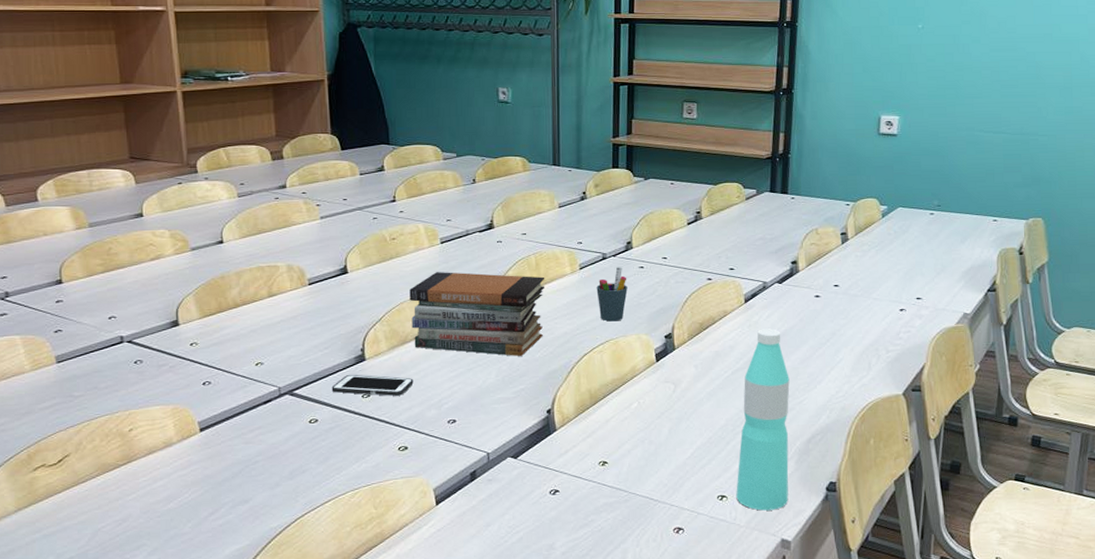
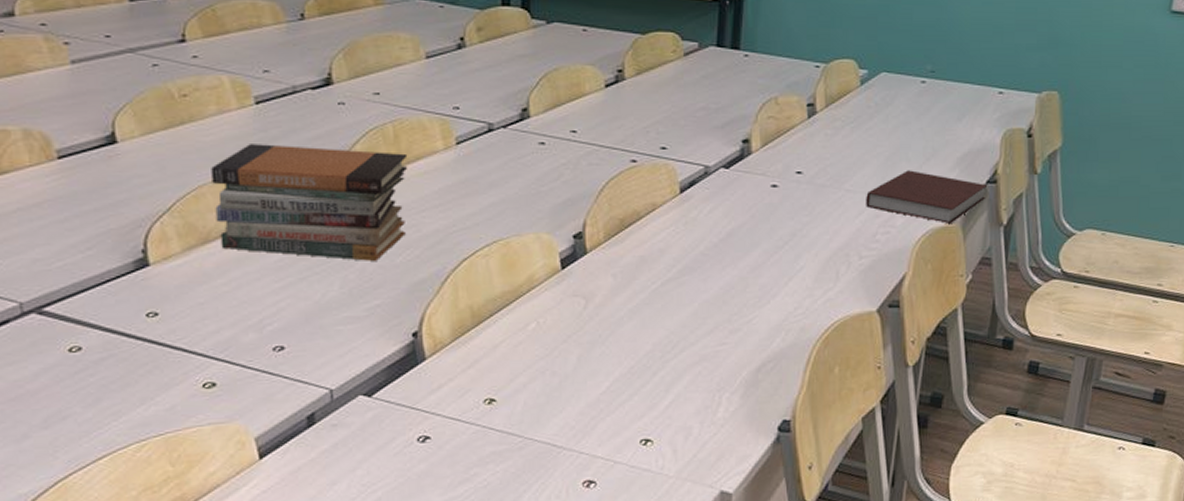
cell phone: present [331,374,414,396] -> none [100,284,222,315]
pen holder: present [596,267,628,322] -> none [479,142,523,216]
water bottle: present [736,328,790,511] -> none [664,227,736,457]
notebook: none [890,282,988,324] -> present [866,170,987,223]

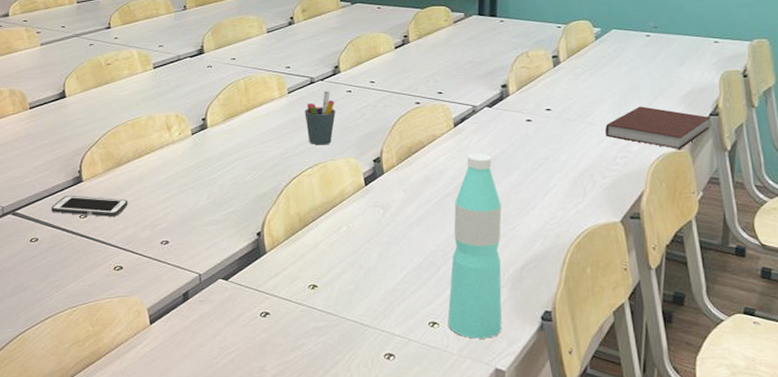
cell phone: none [100,284,222,315] -> present [51,195,128,217]
book stack: present [211,144,408,261] -> none [124,96,255,179]
pen holder: none [479,142,523,216] -> present [304,91,336,145]
water bottle: none [664,227,736,457] -> present [447,153,502,339]

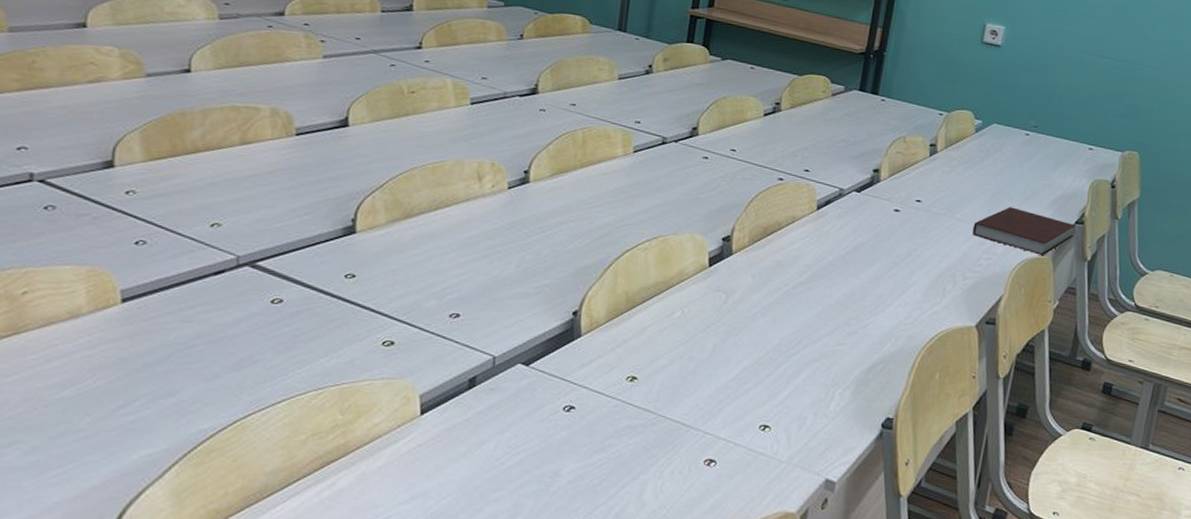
cell phone: present [51,195,128,217] -> none [306,248,414,279]
pen holder: present [304,91,336,145] -> none [650,154,687,216]
water bottle: present [447,153,502,339] -> none [780,240,856,446]

